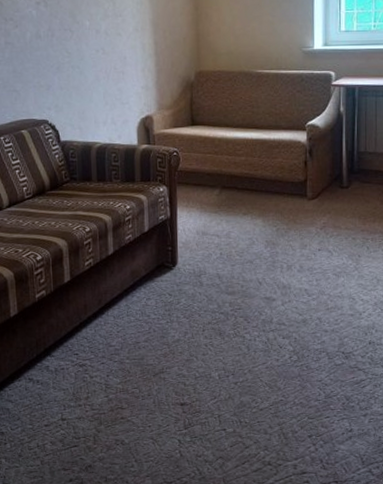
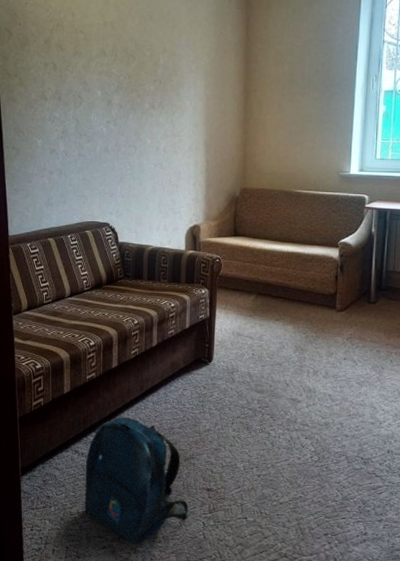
backpack: none [42,335,165,472] -> present [84,417,191,544]

